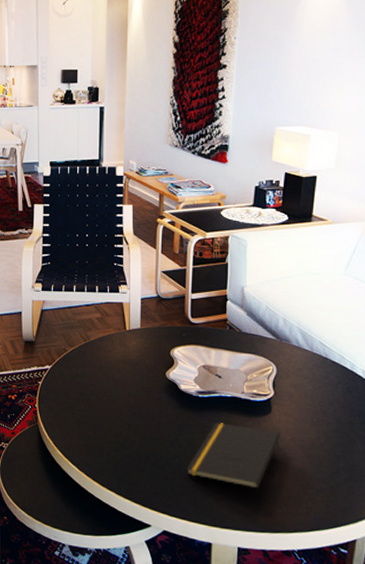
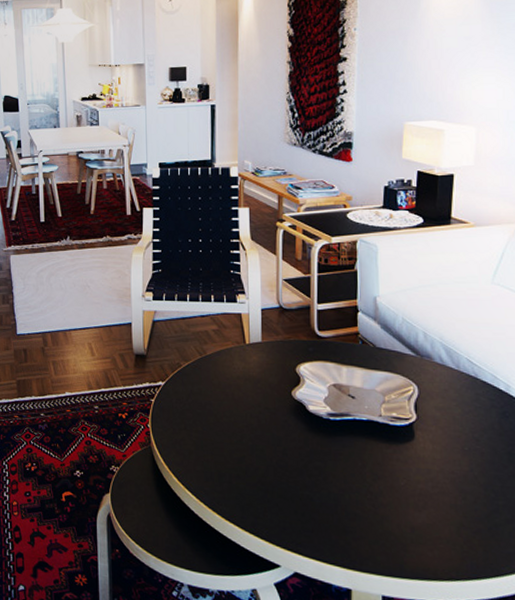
notepad: present [187,422,281,489] -> none [319,449,428,528]

